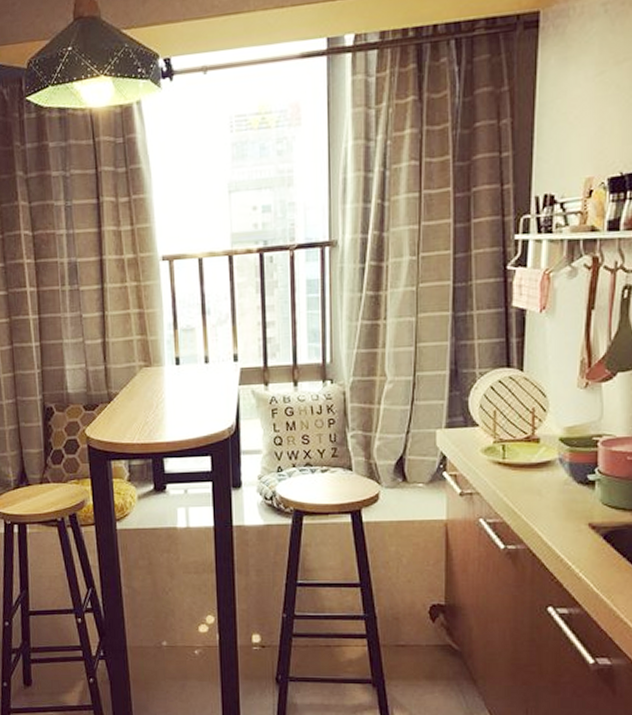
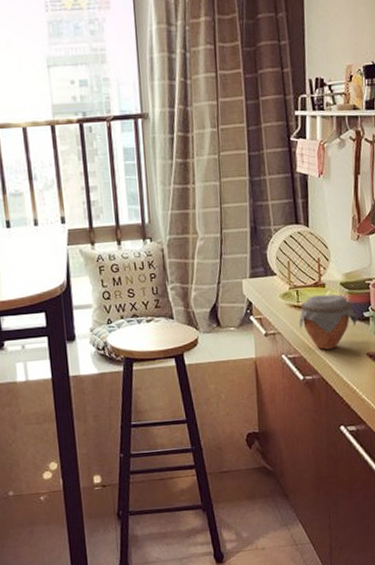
jar: none [504,451,579,516] -> present [299,294,358,350]

